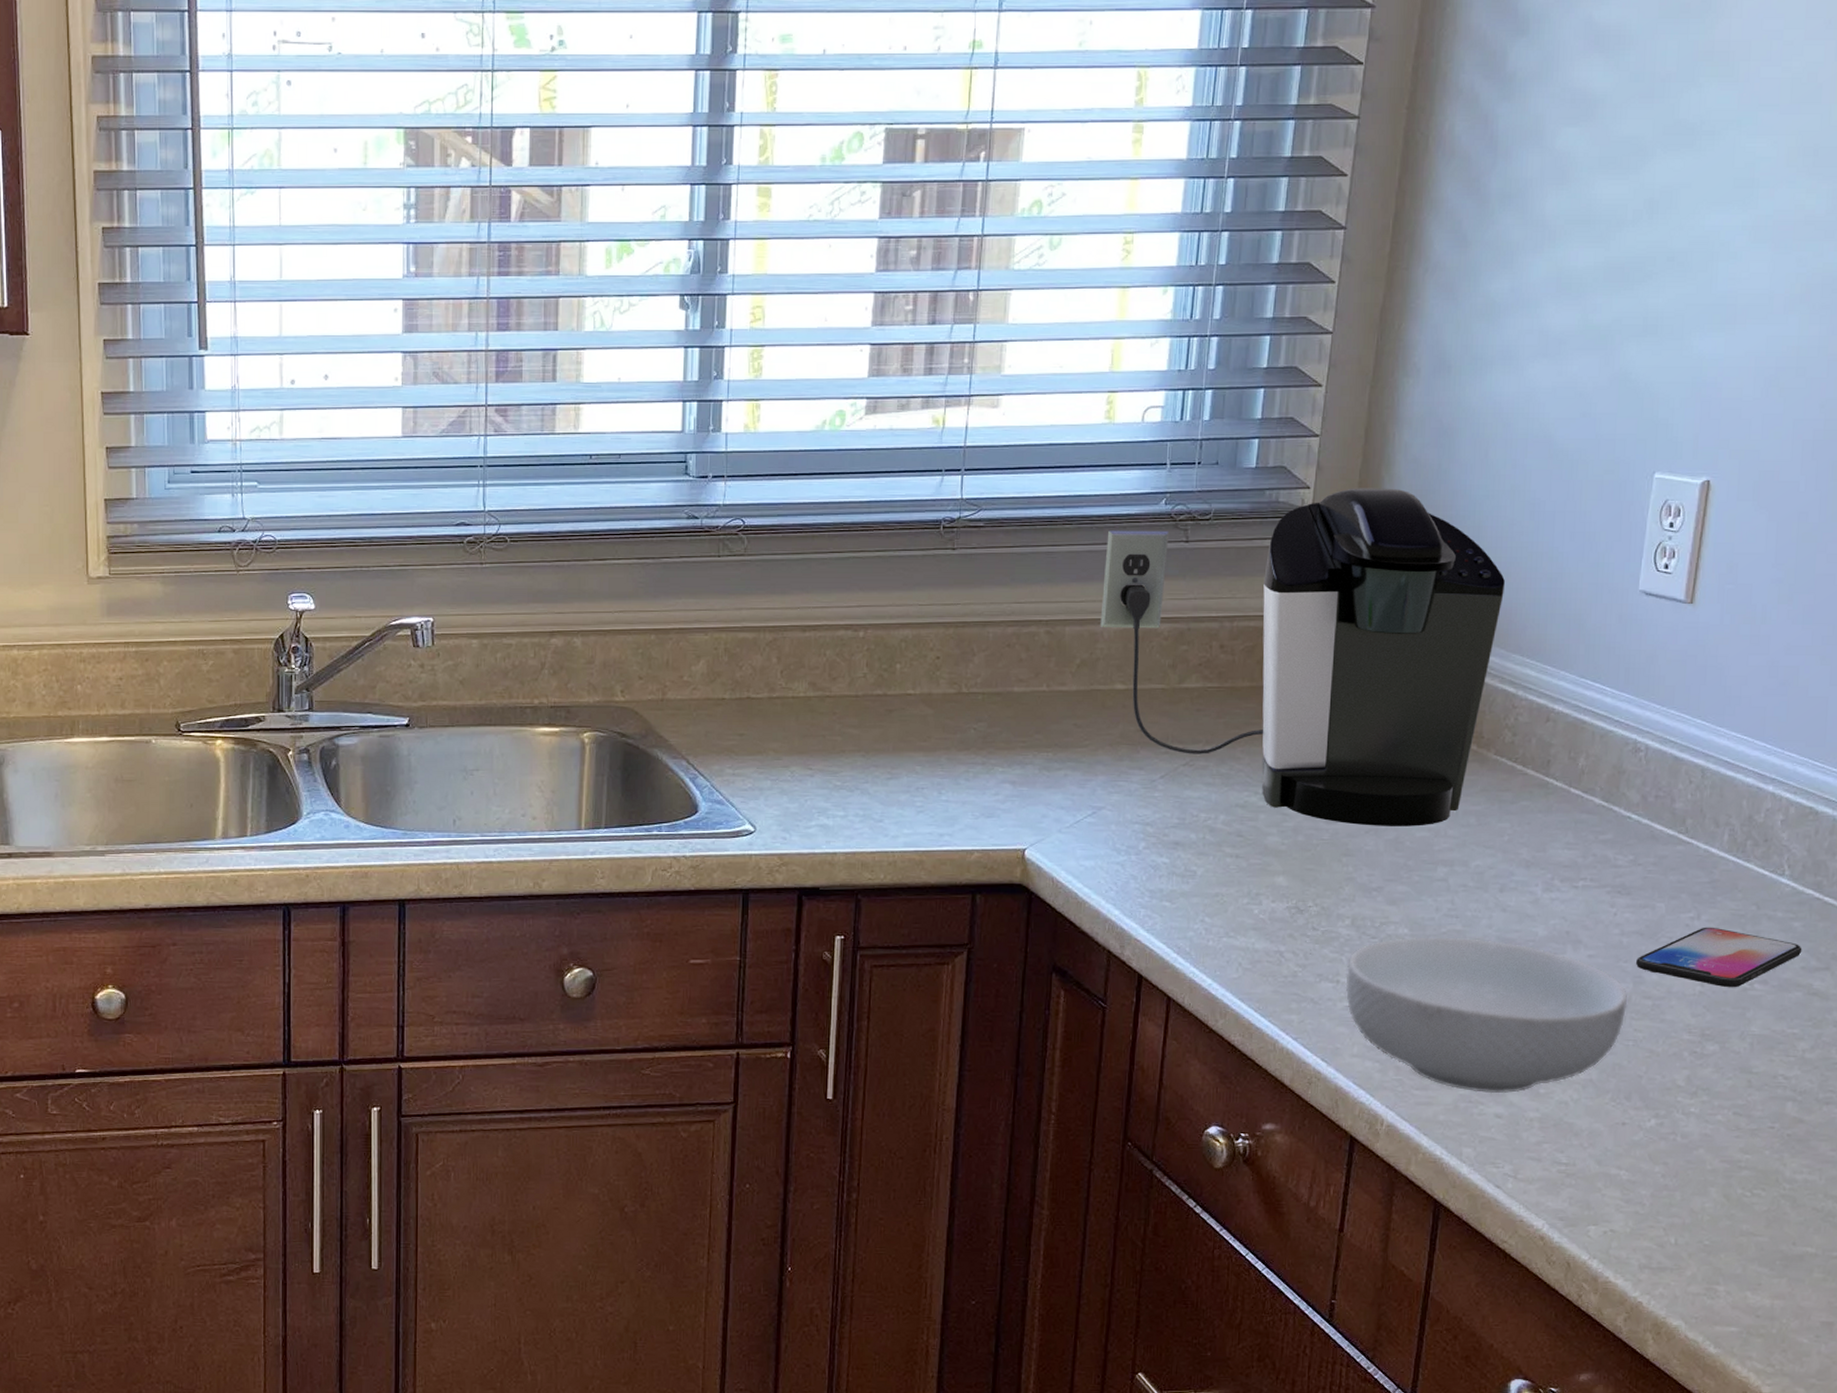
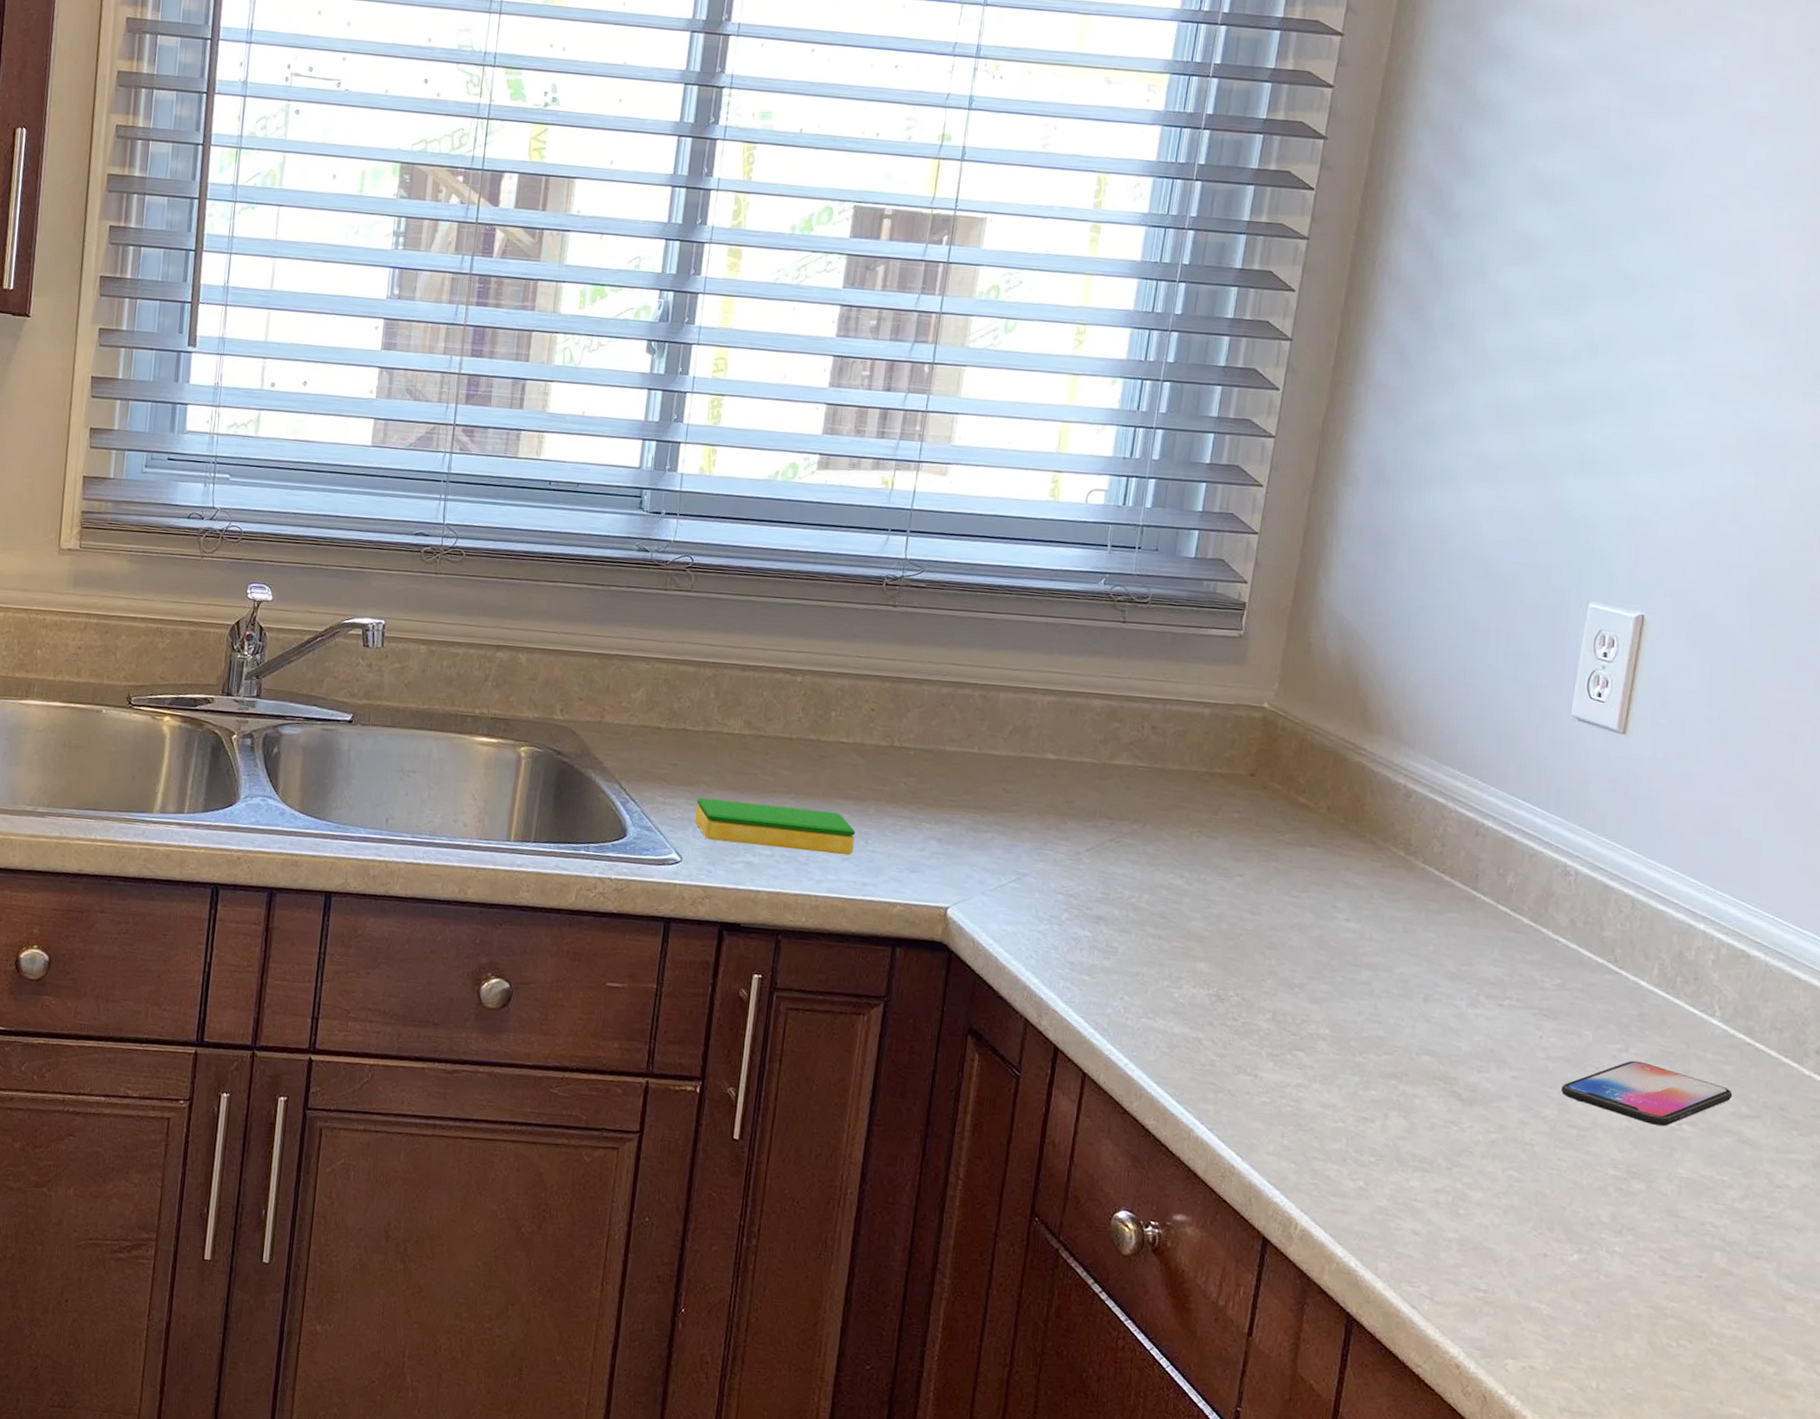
dish sponge: none [765,765,928,808] -> present [694,798,855,856]
coffee maker: present [1100,488,1505,826] -> none [1034,587,1437,927]
cereal bowl: present [1345,937,1628,1094] -> none [1263,1038,1553,1211]

